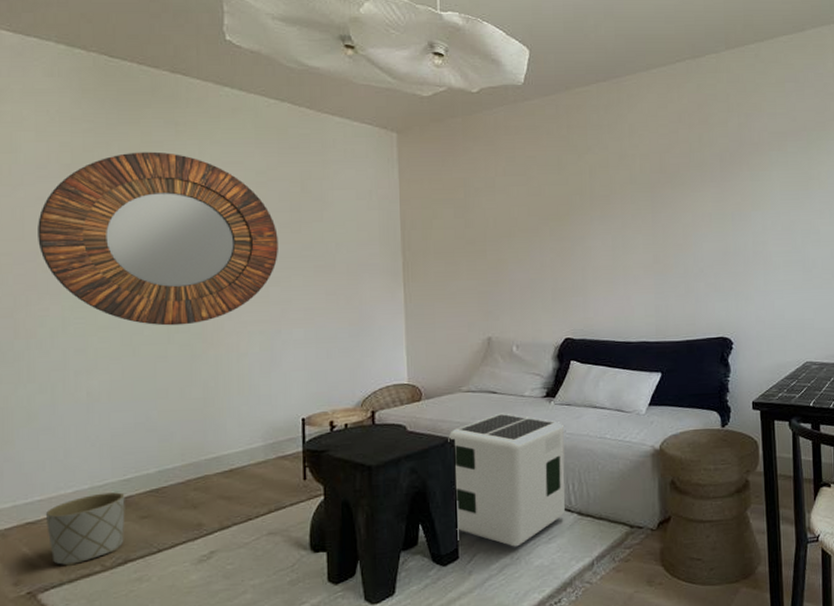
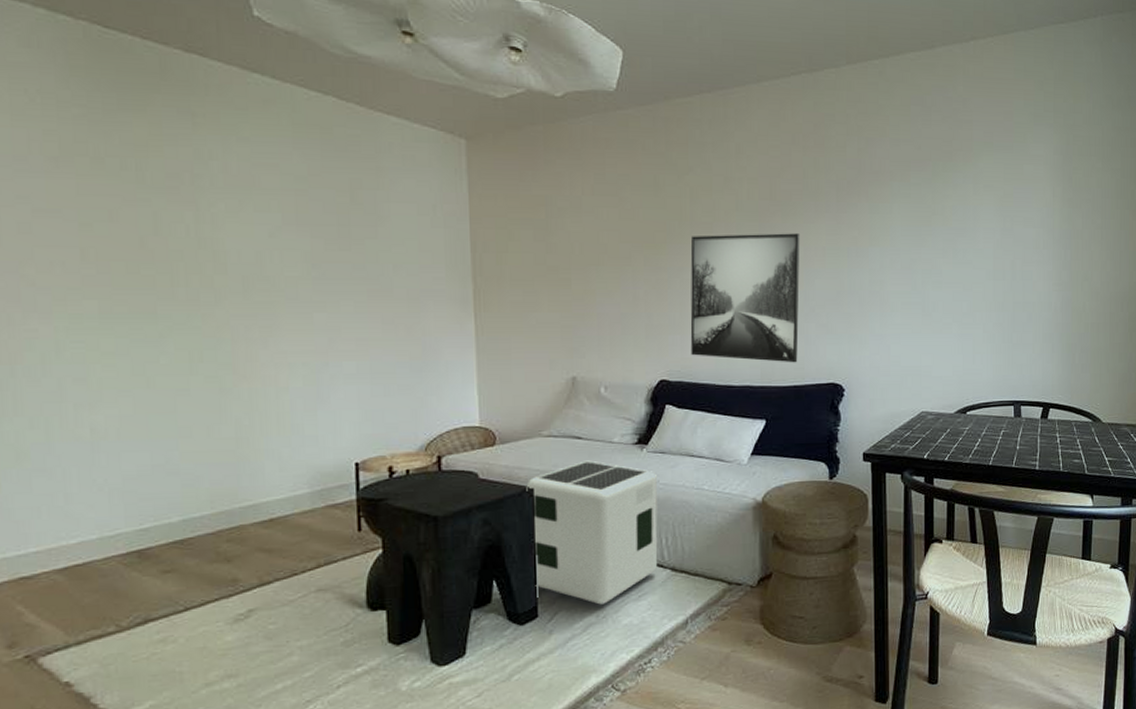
home mirror: present [38,151,278,326] -> none [18,146,324,354]
planter: present [45,492,125,566] -> none [43,543,144,626]
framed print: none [590,202,689,320] -> present [690,233,801,363]

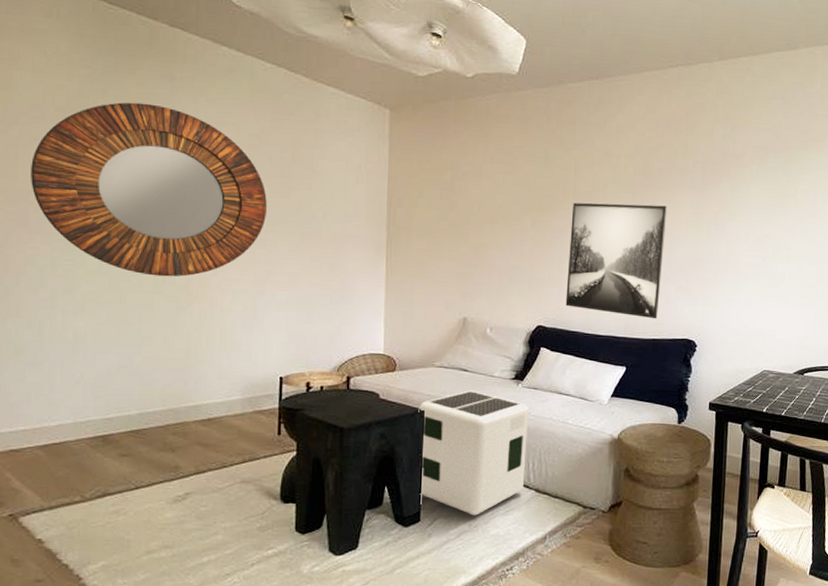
home mirror: none [18,146,324,354] -> present [31,102,267,277]

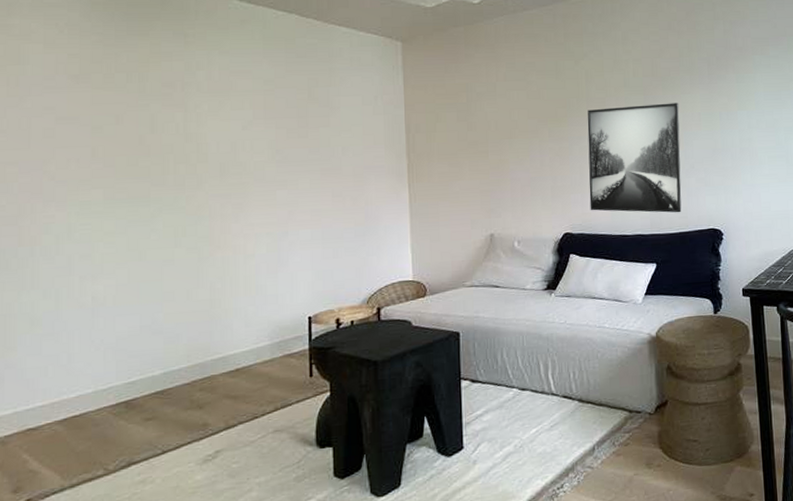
home mirror: present [31,102,267,277] -> none [44,62,286,230]
air purifier: present [418,390,529,516] -> none [452,306,567,436]

